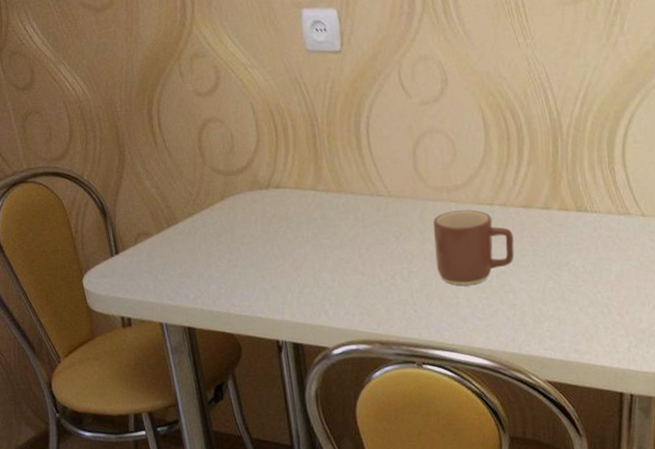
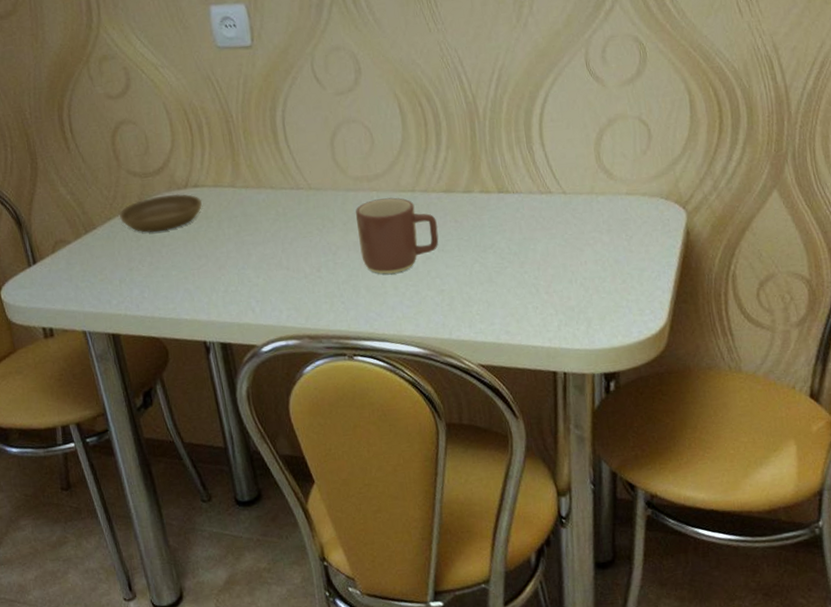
saucer: none [202,193,284,231] -> present [120,193,203,233]

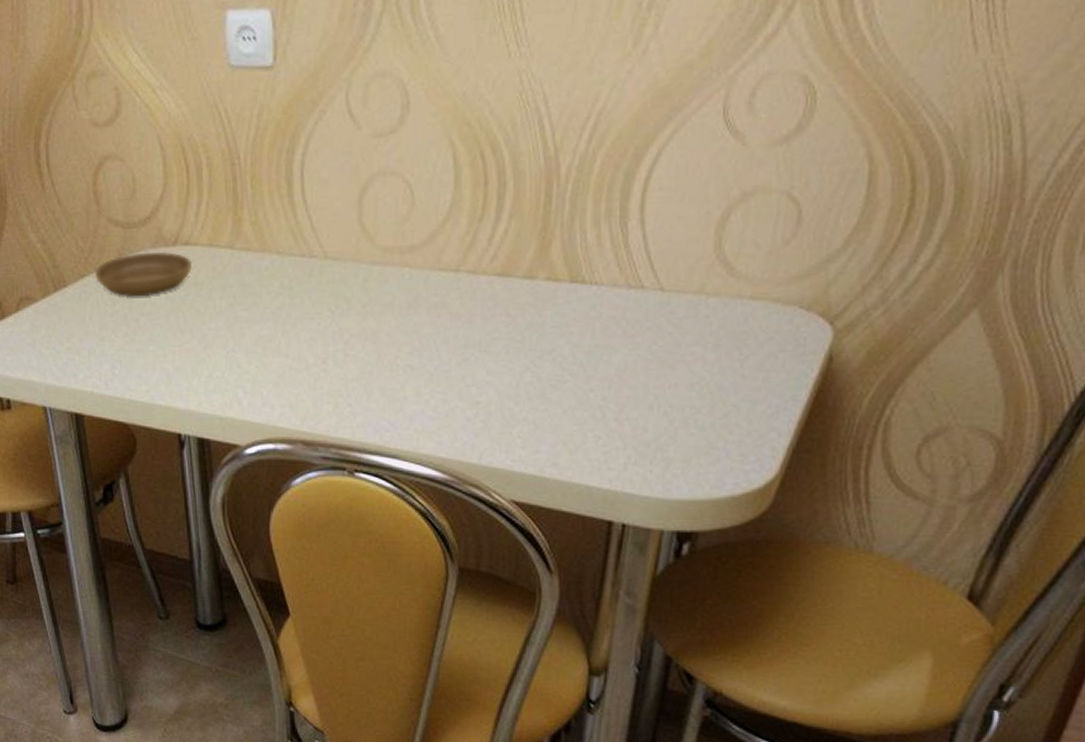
mug: present [355,197,439,274] -> none [378,277,482,375]

